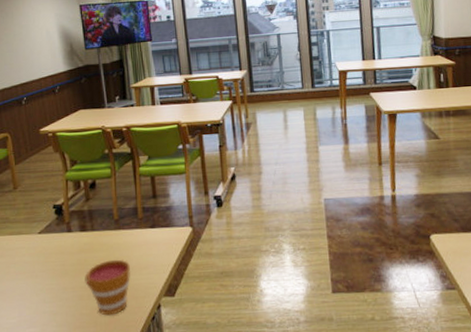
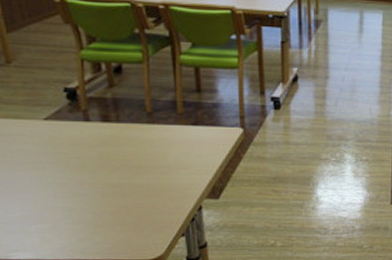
cup: present [85,259,131,316] -> none [108,156,167,215]

